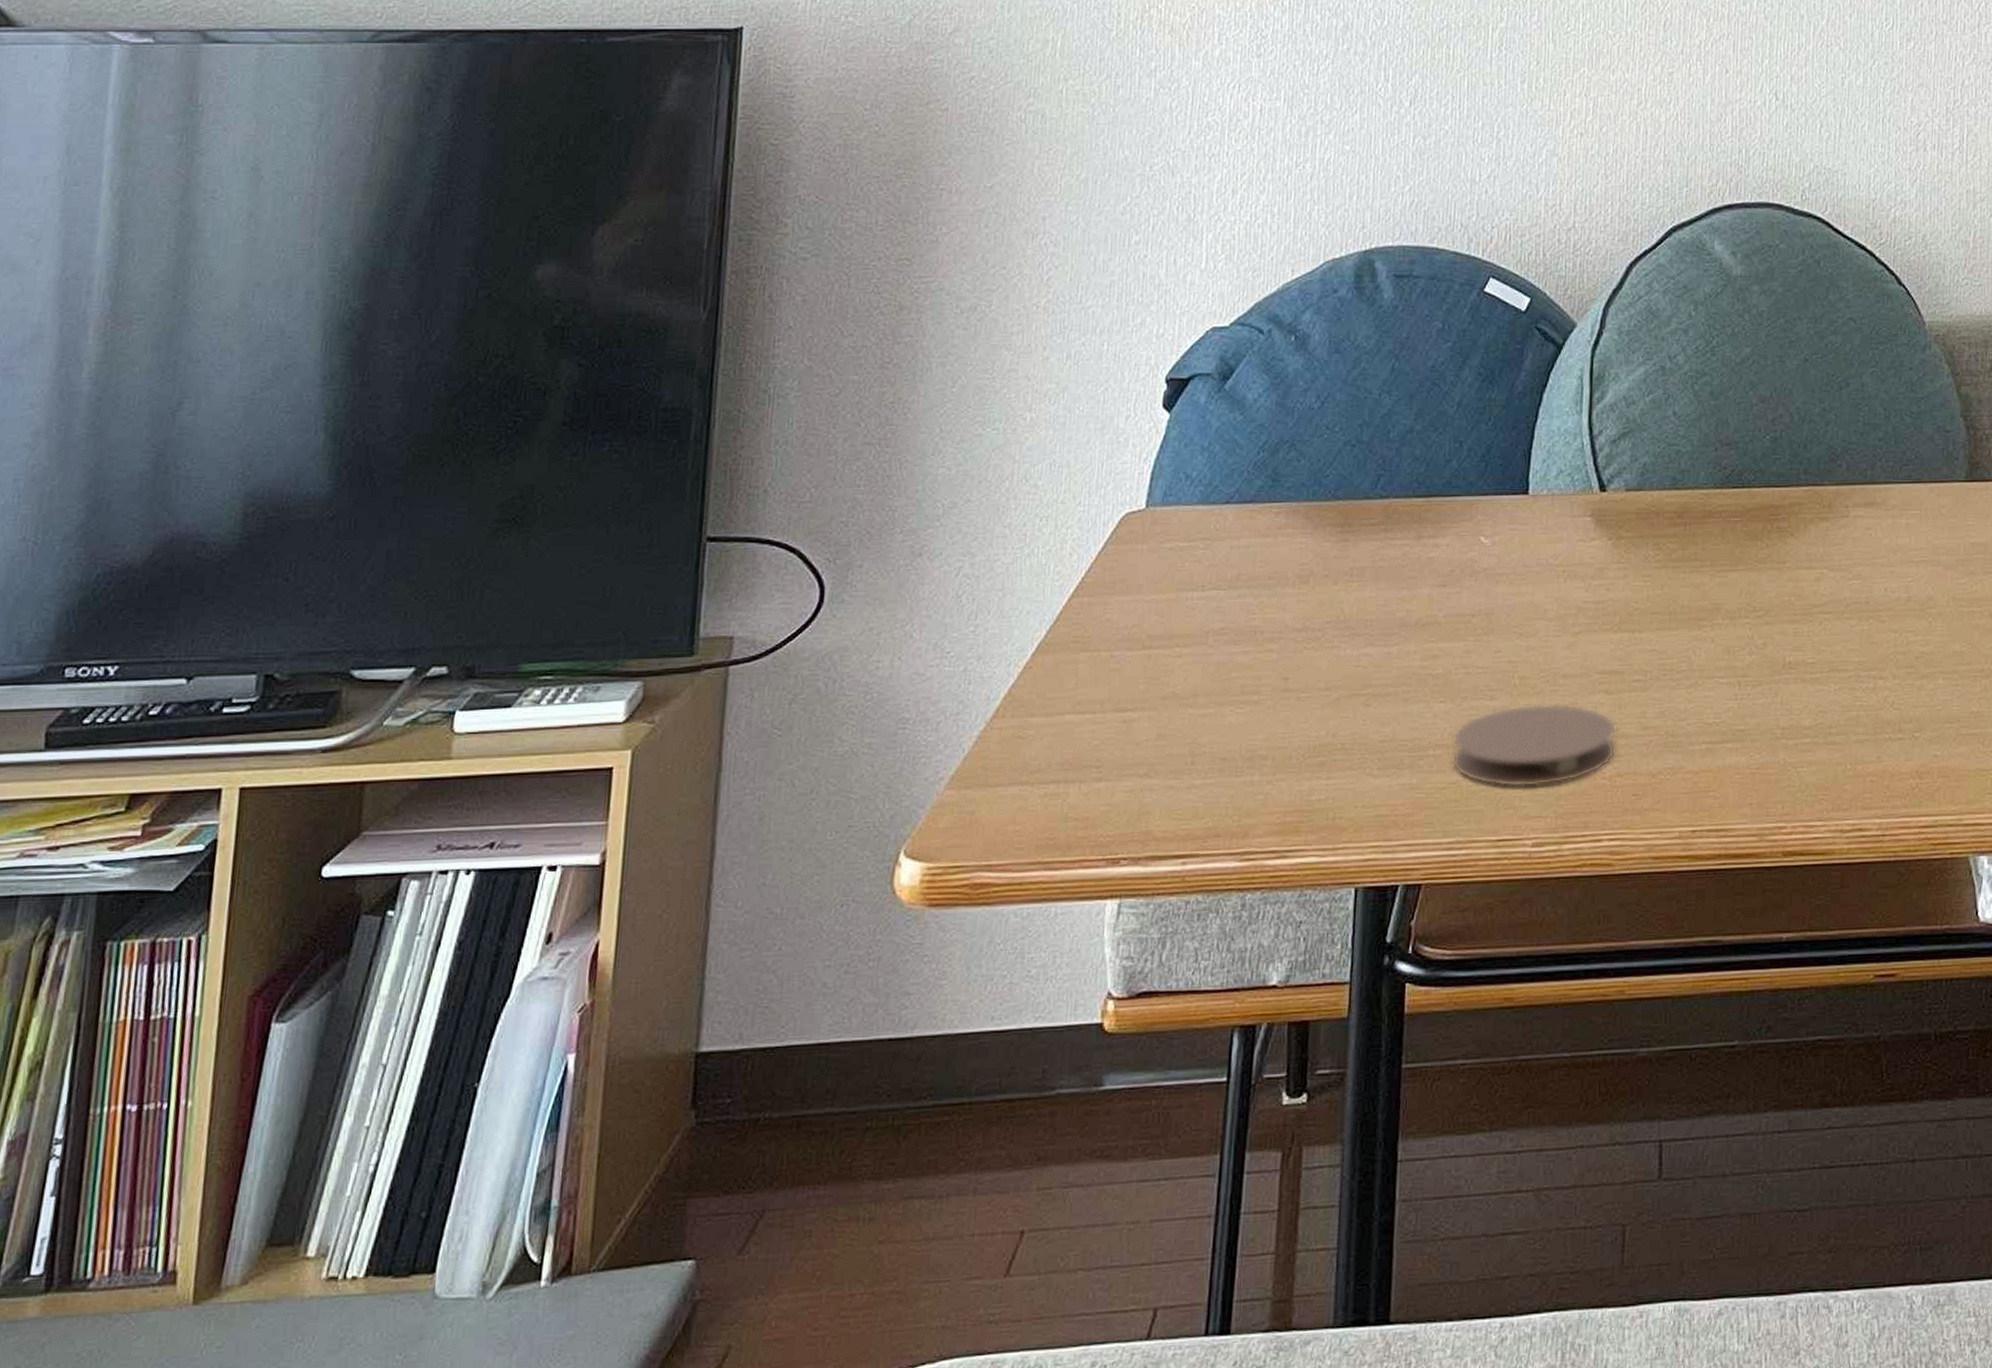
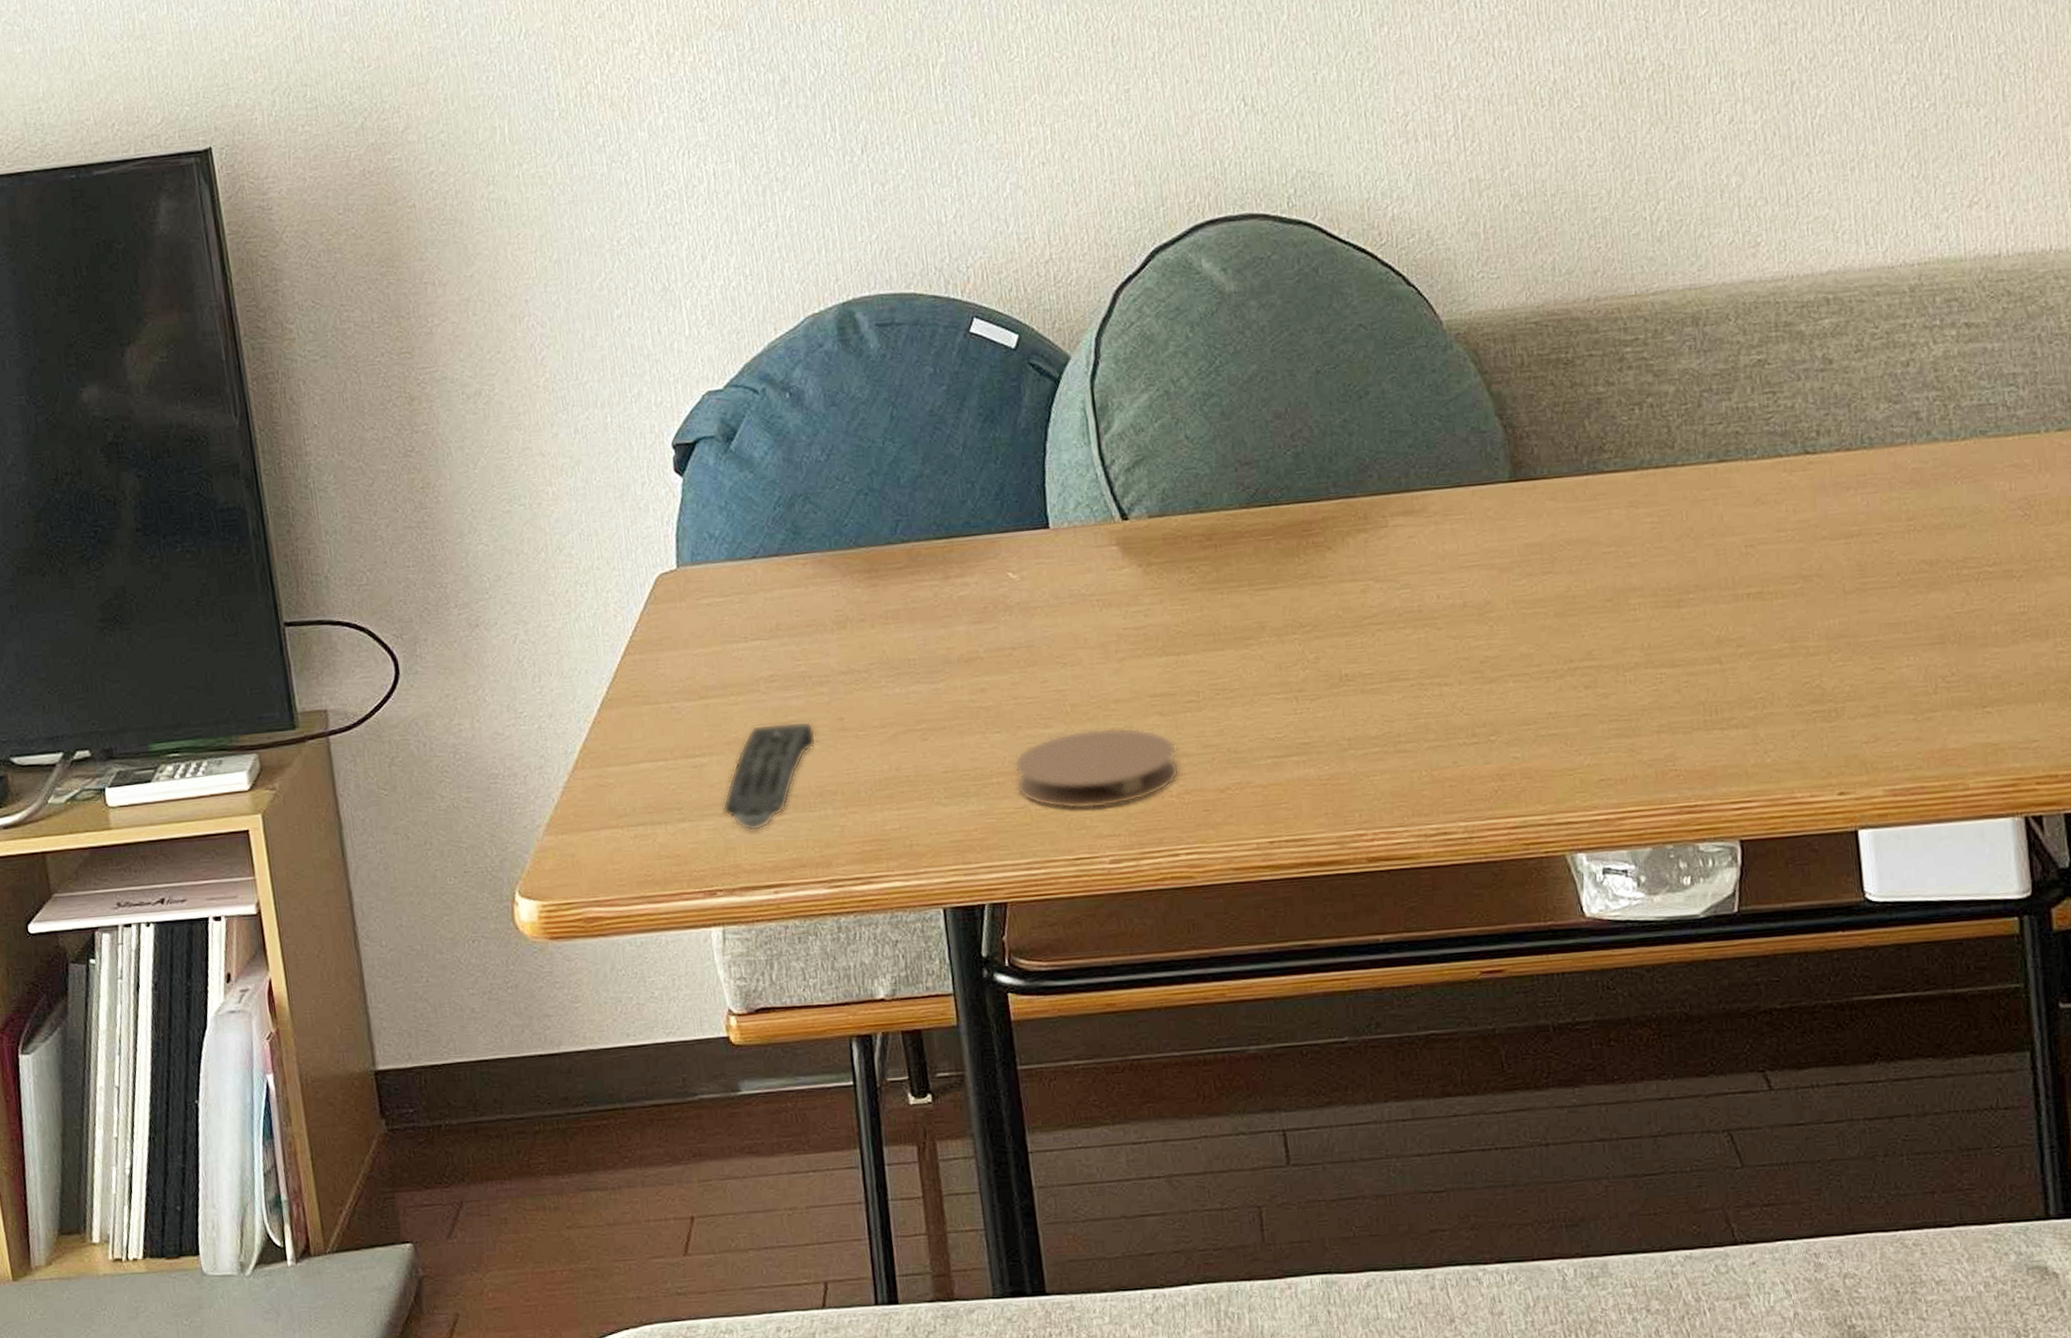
remote control: none [1143,679,1257,795] -> present [722,721,817,832]

